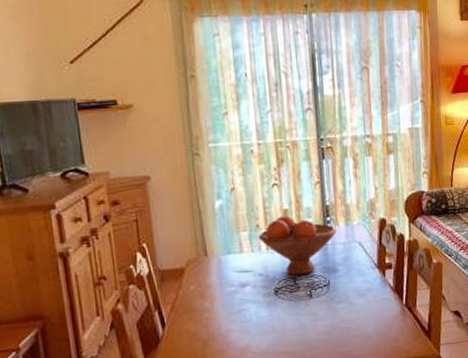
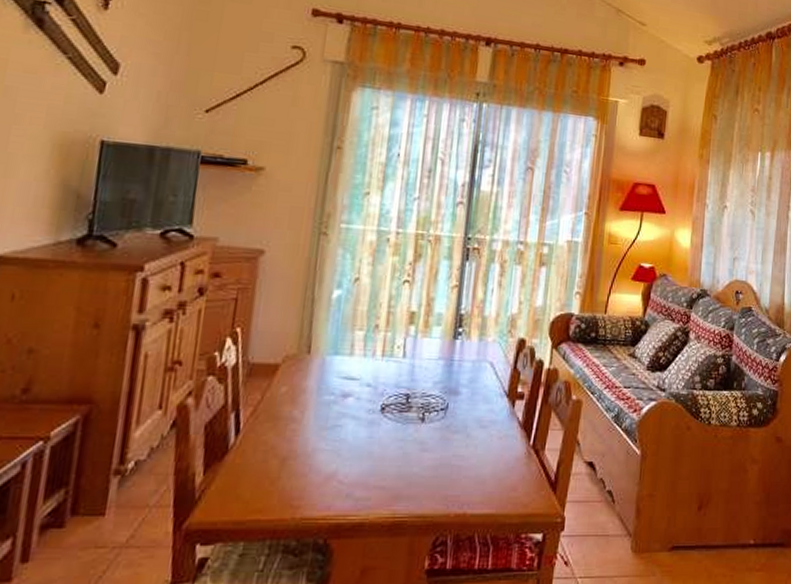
fruit bowl: present [259,215,336,275] -> none [375,318,467,393]

